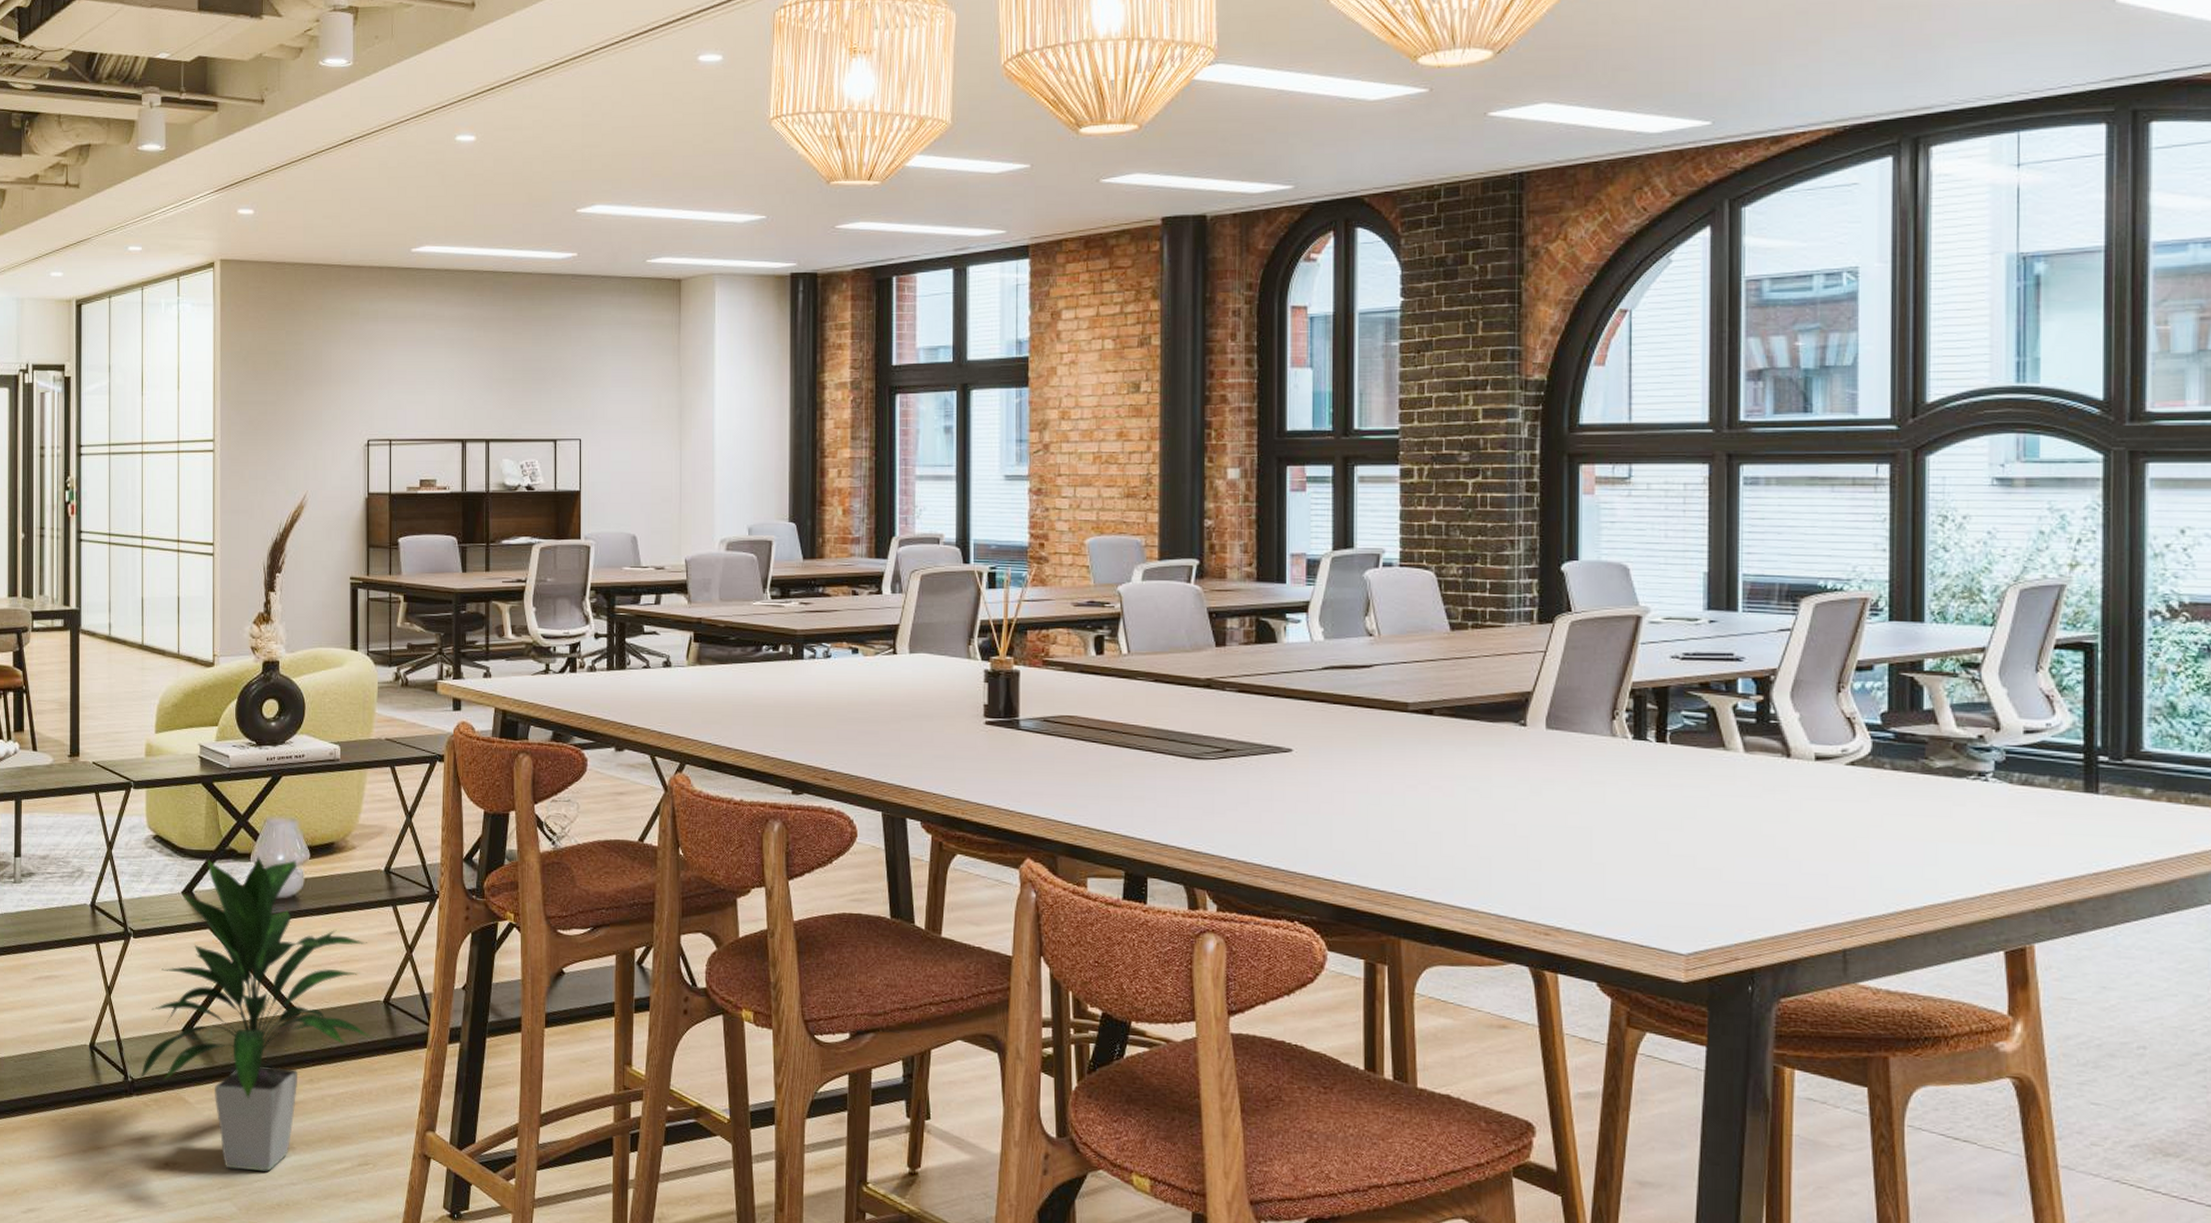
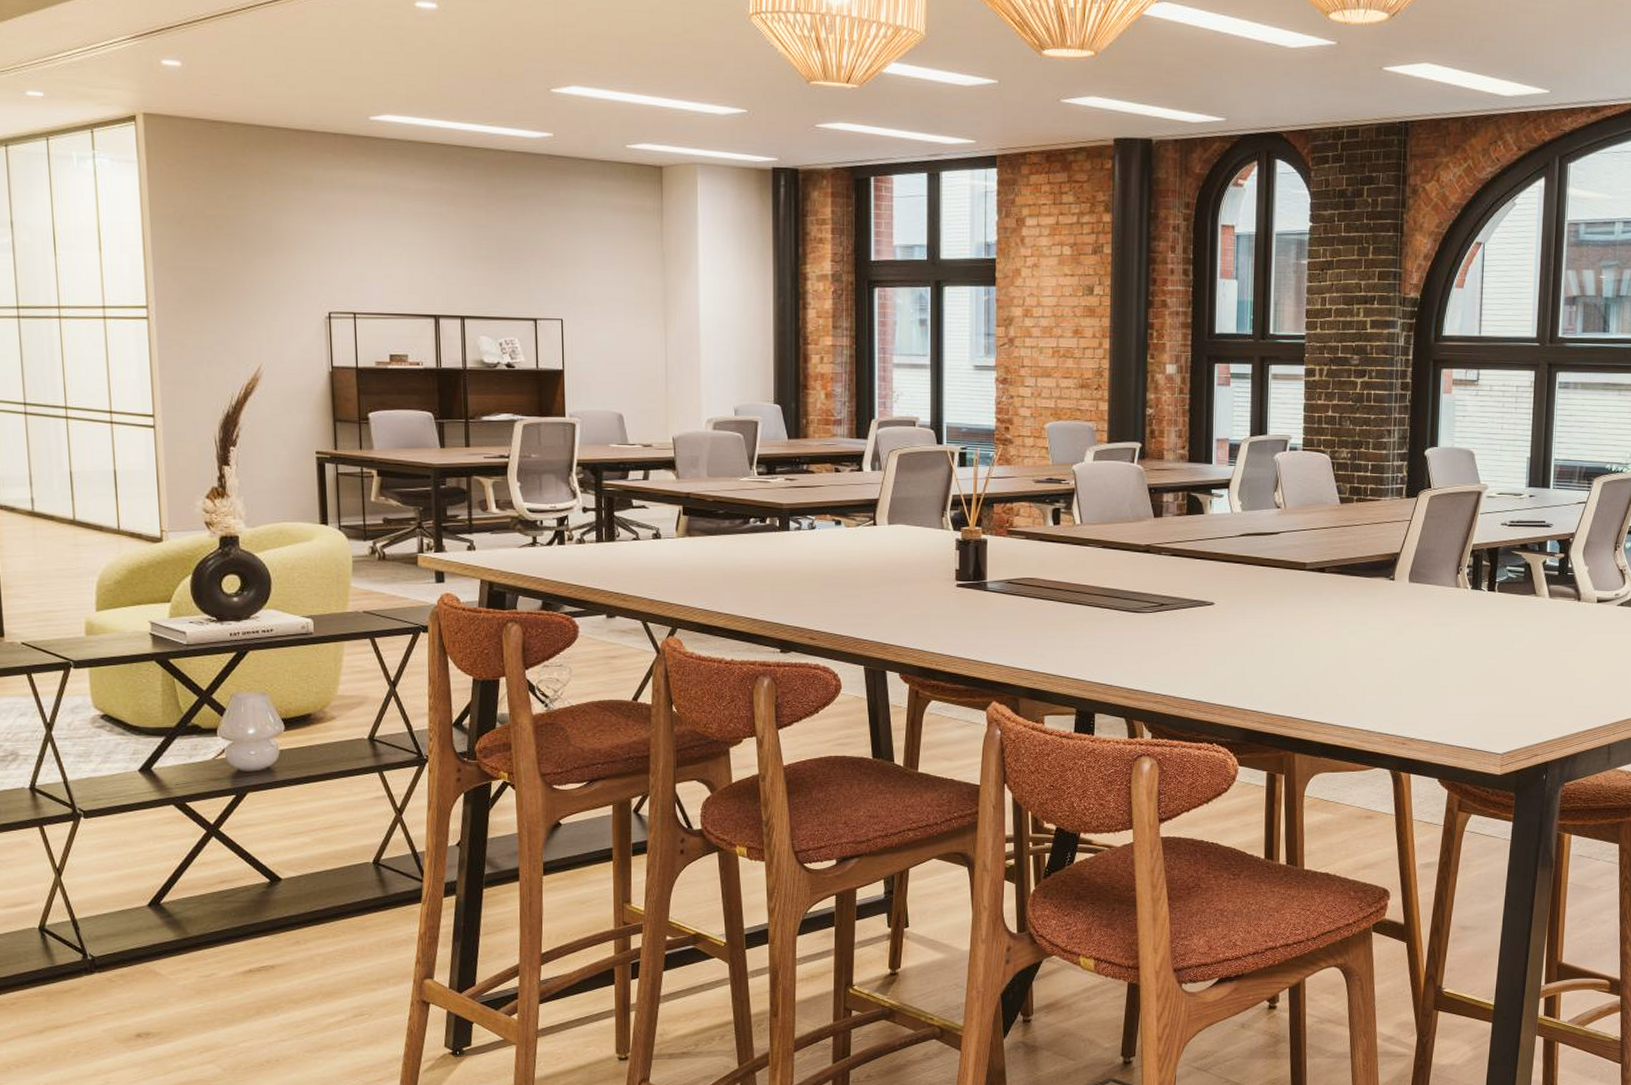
indoor plant: present [139,855,374,1172] -> none [101,730,364,1033]

